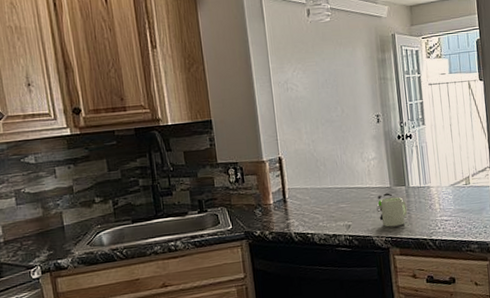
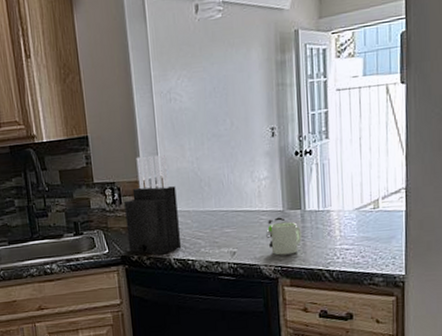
knife block: none [247,138,302,230] -> present [124,155,182,255]

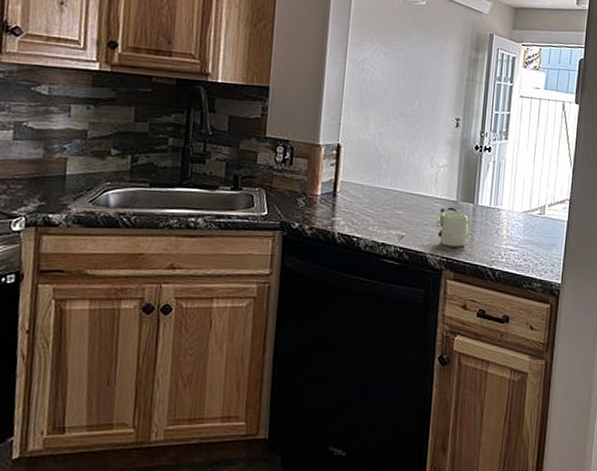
knife block: present [124,155,182,255] -> none [290,119,353,227]

